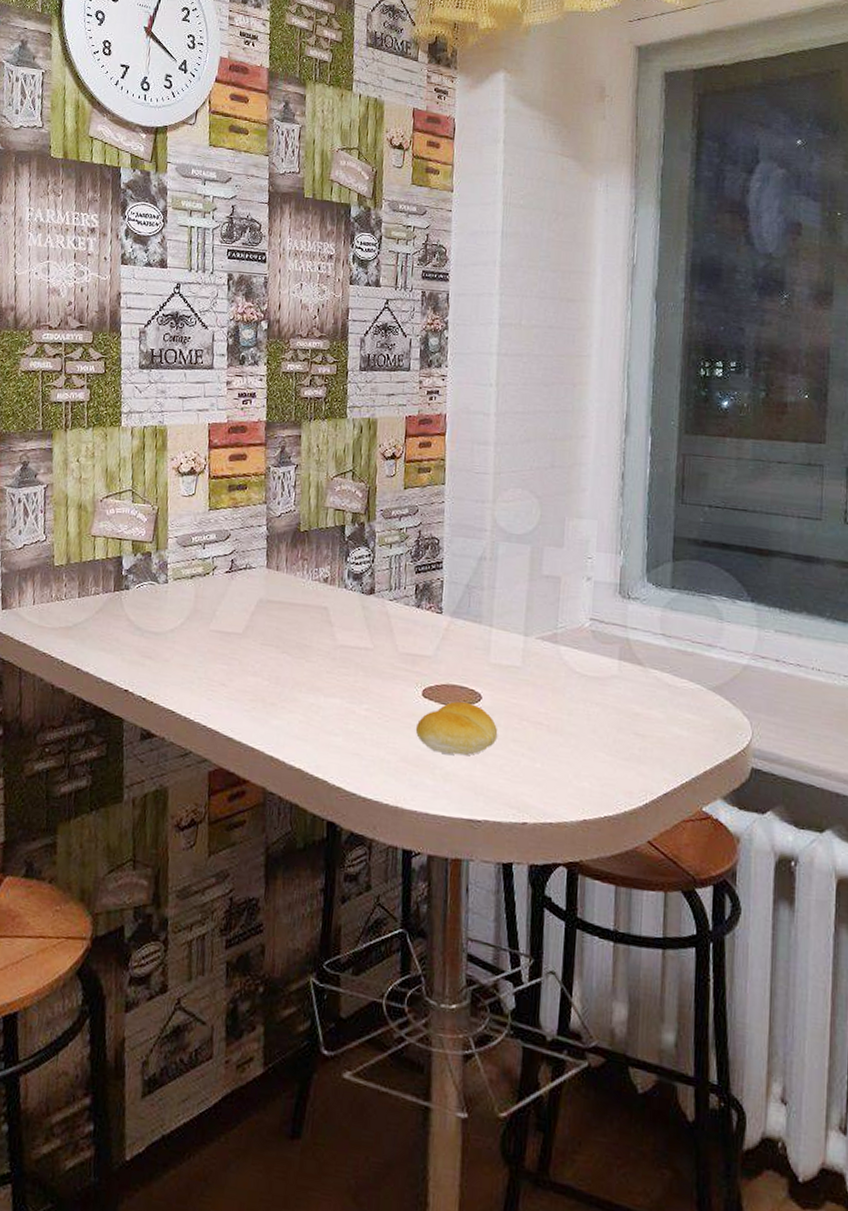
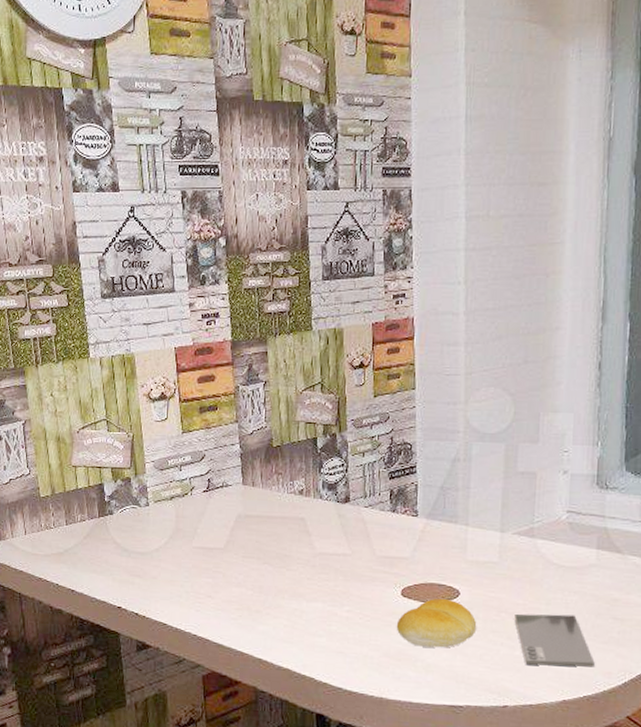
smartphone: none [536,722,616,785] -> present [514,613,595,667]

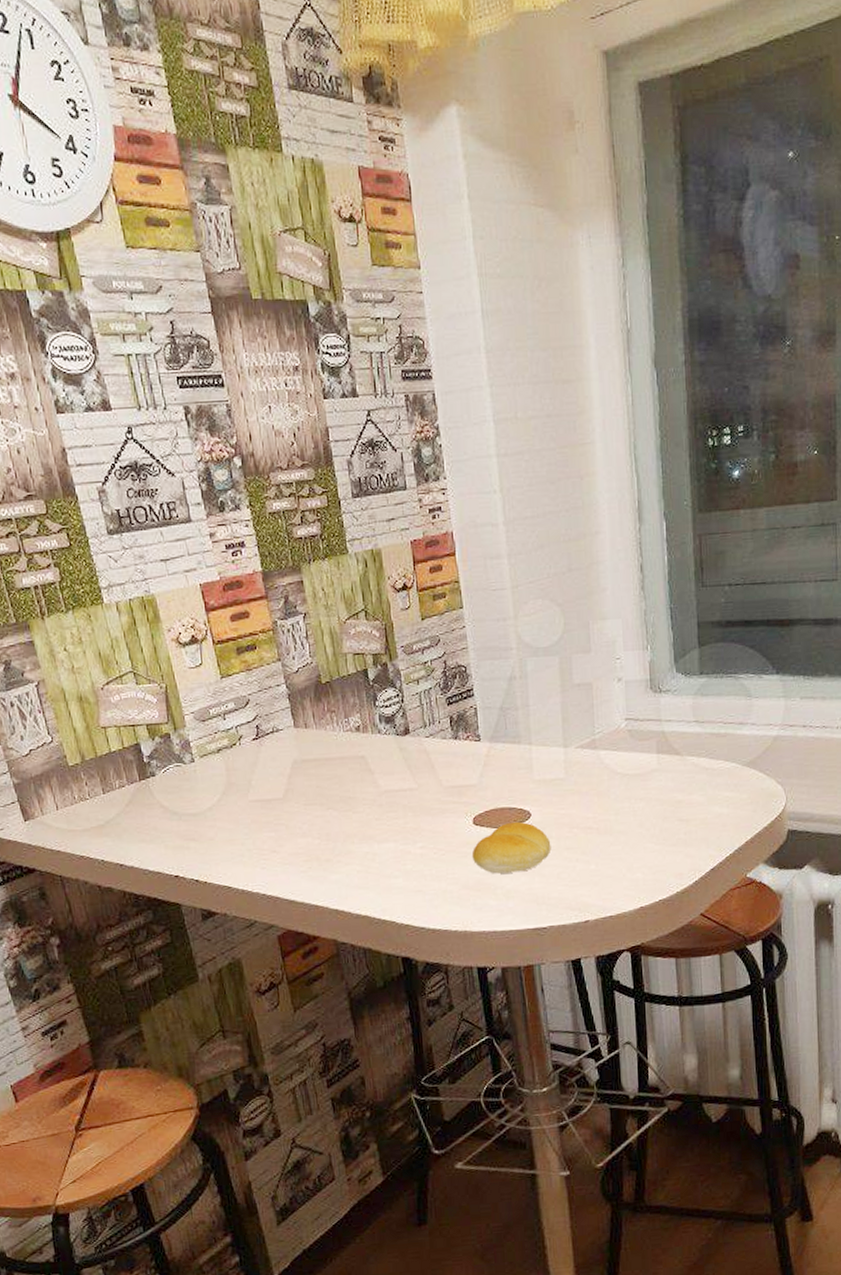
smartphone: present [514,613,595,667] -> none [586,822,666,877]

